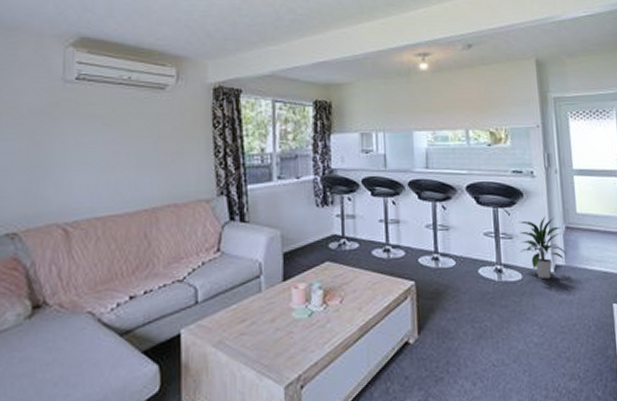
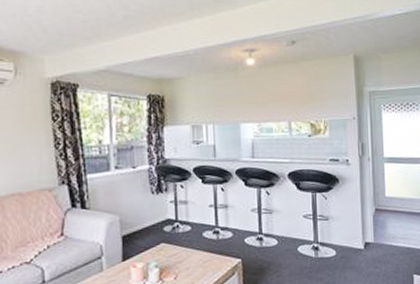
indoor plant: present [519,216,567,280] -> none [334,200,376,255]

